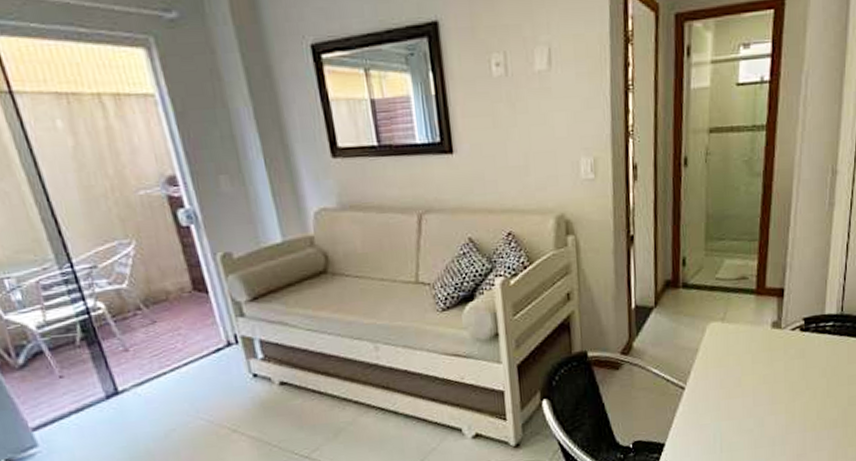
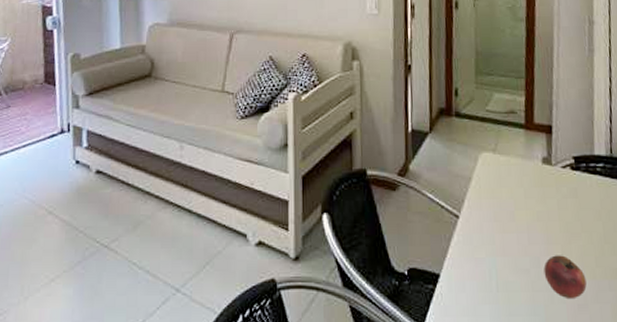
fruit: none [767,412,807,451] -> present [544,255,587,298]

